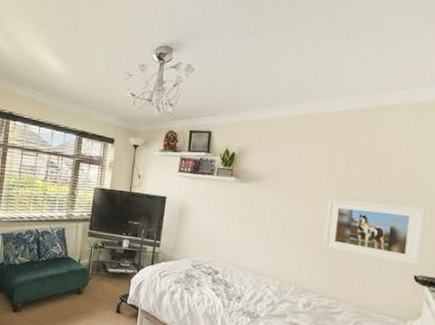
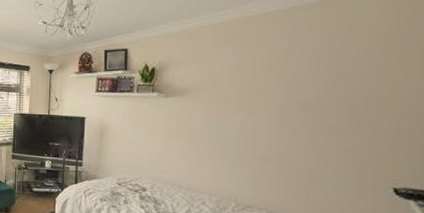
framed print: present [323,198,426,267] -> none [268,107,405,178]

